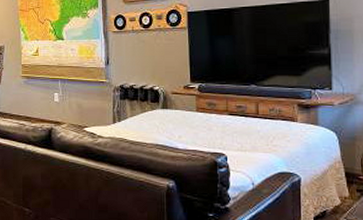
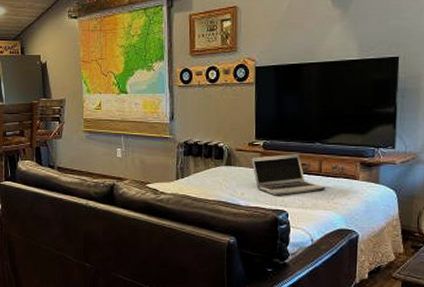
laptop: none [187,96,264,139] -> present [251,153,326,196]

